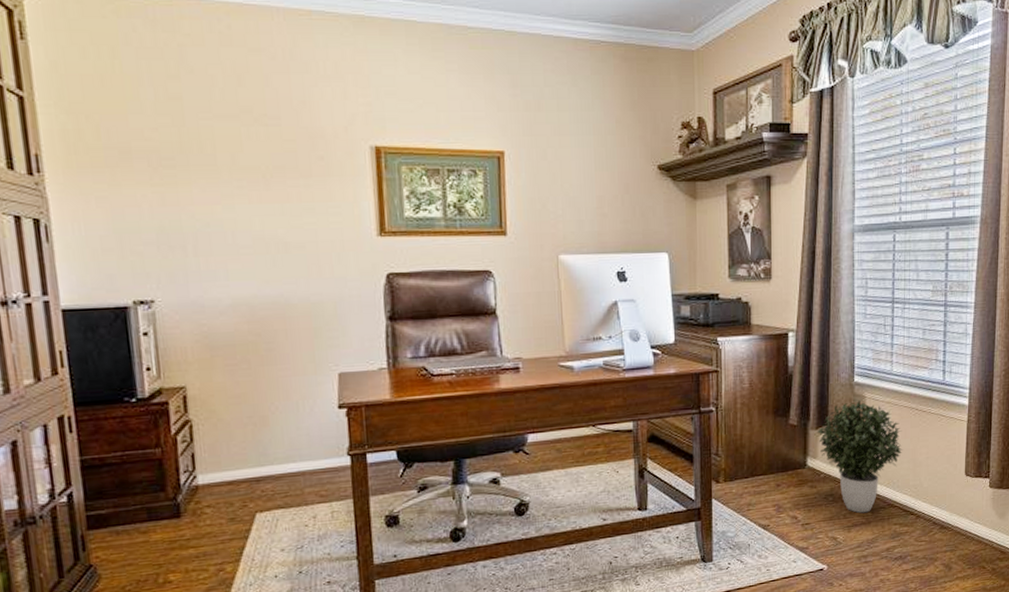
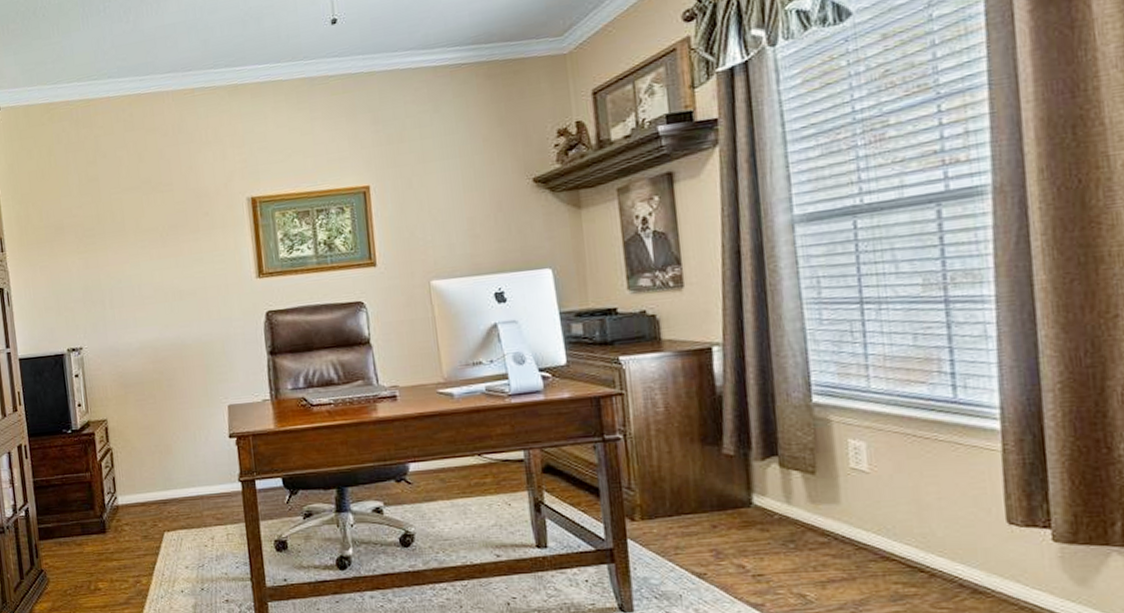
potted plant: present [817,401,903,514] -> none [763,425,898,567]

